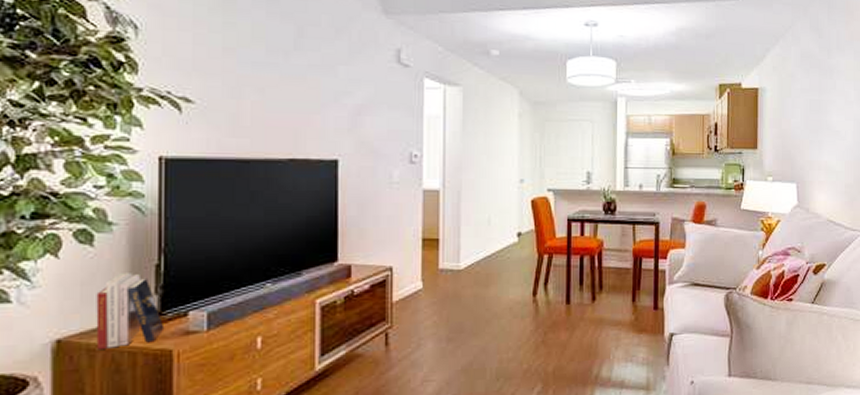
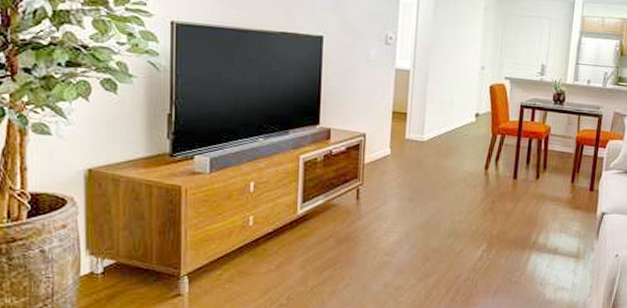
books: present [96,271,165,349] -> none [119,118,175,180]

